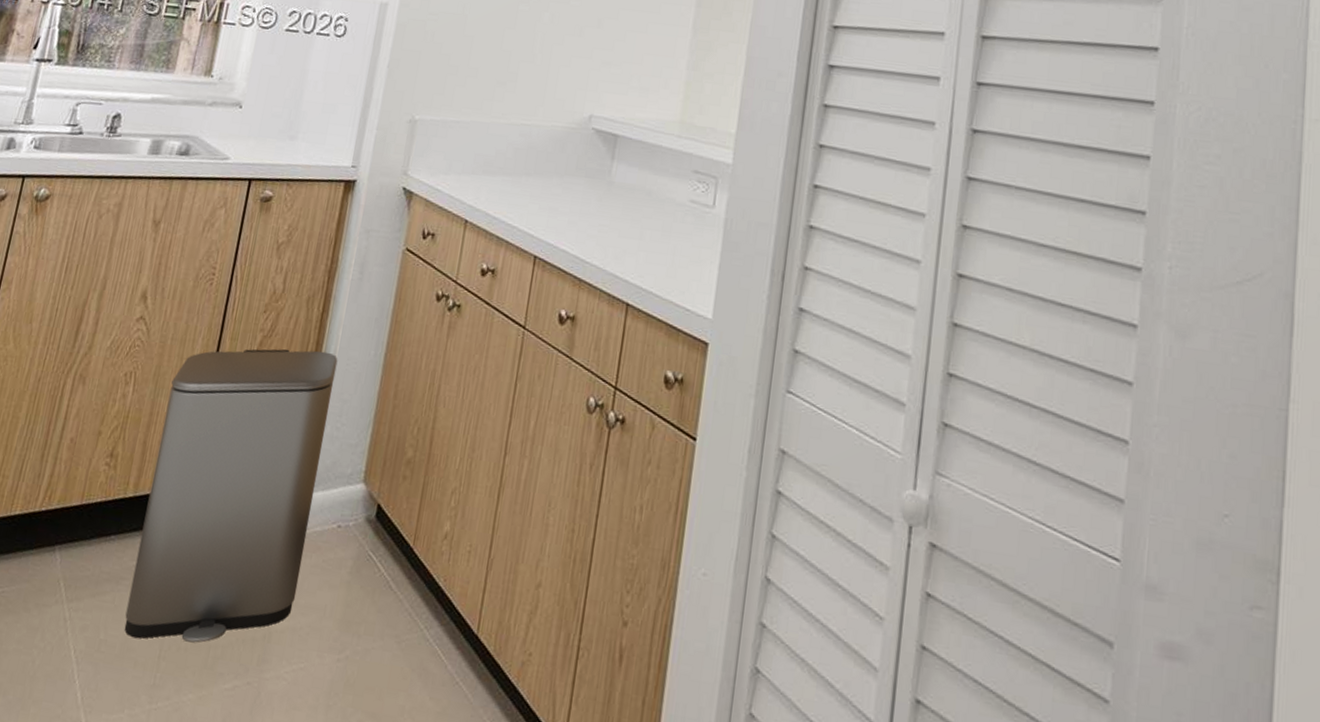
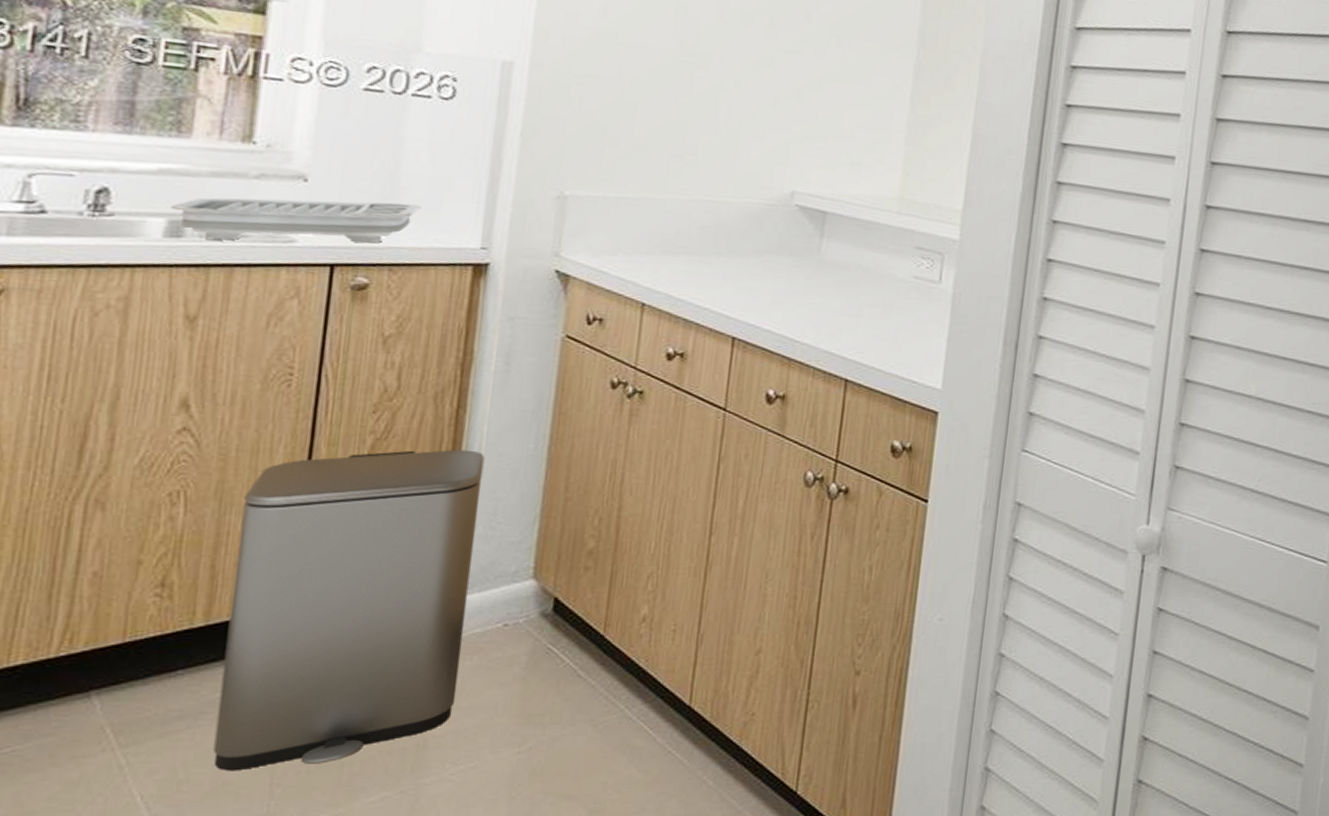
dish rack: none [155,121,314,162] -> present [171,197,422,244]

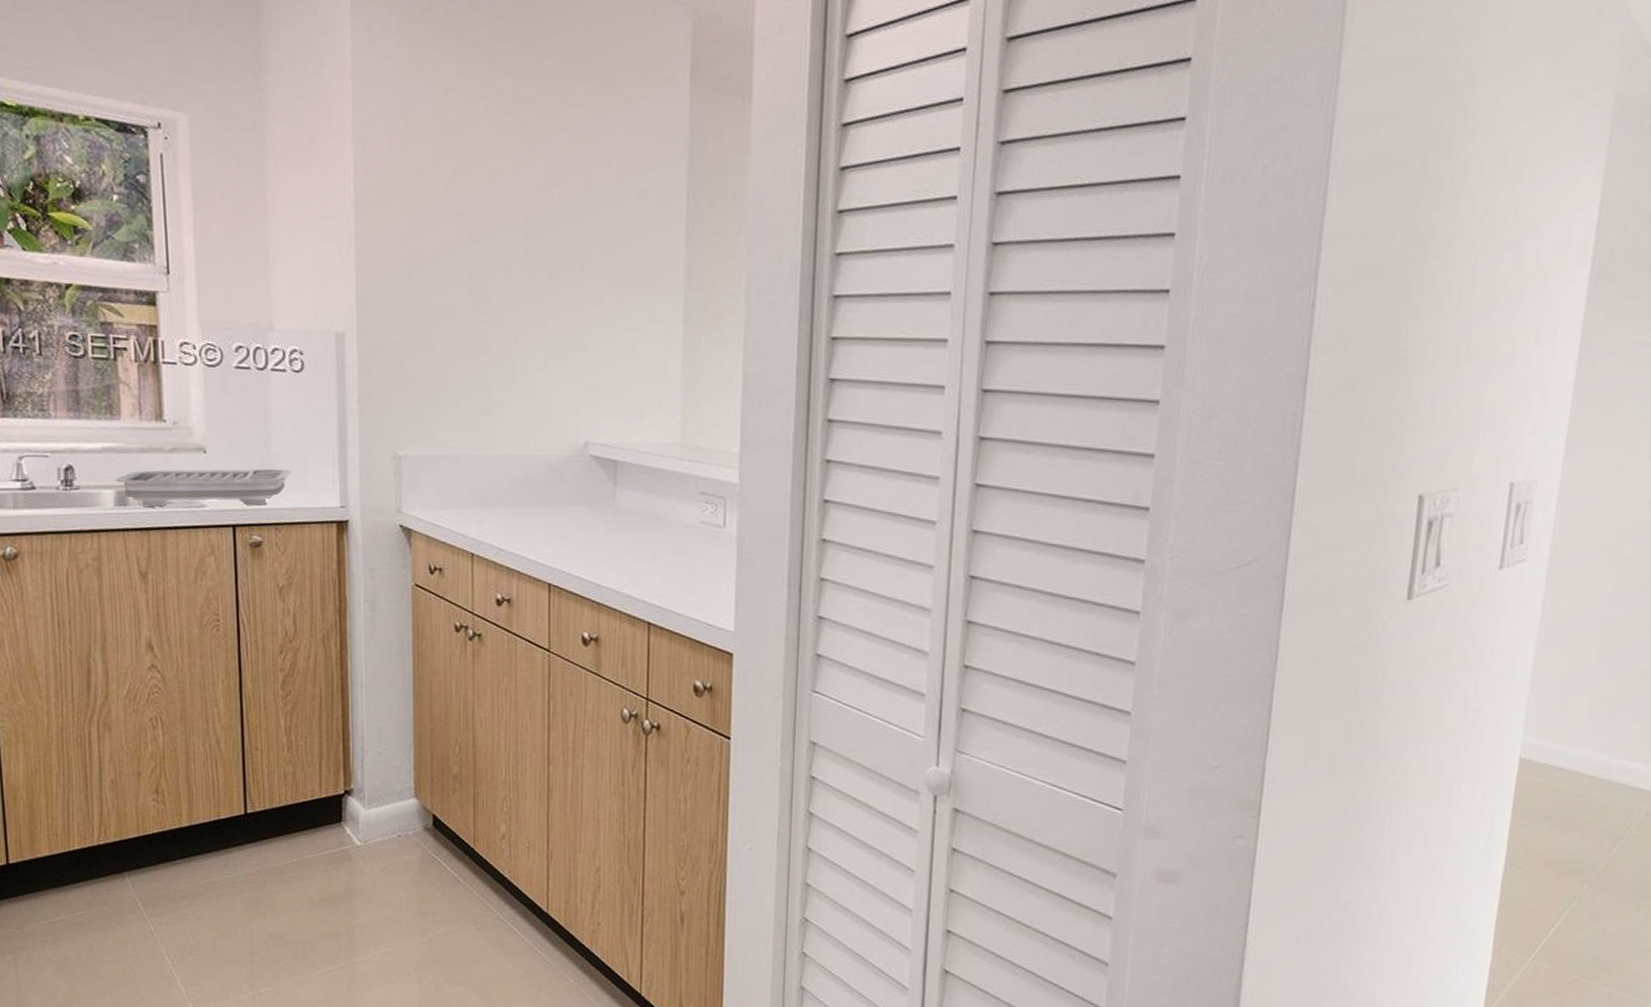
pedal bin: present [213,449,485,770] -> none [201,685,370,941]

